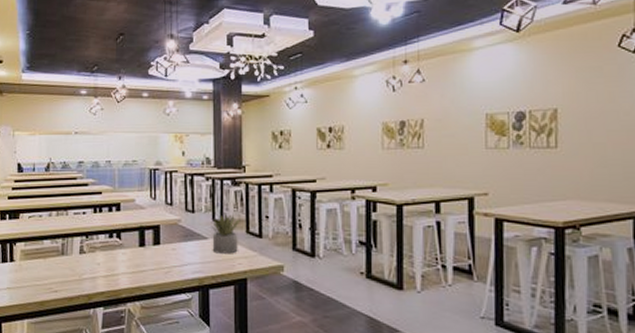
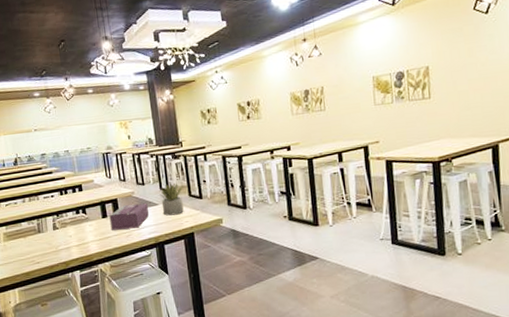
tissue box: none [147,233,195,264] -> present [109,203,149,231]

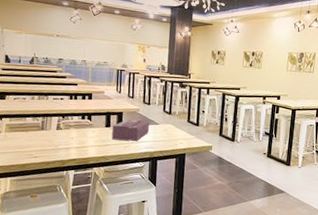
succulent plant: present [159,182,184,216] -> none [161,106,184,136]

